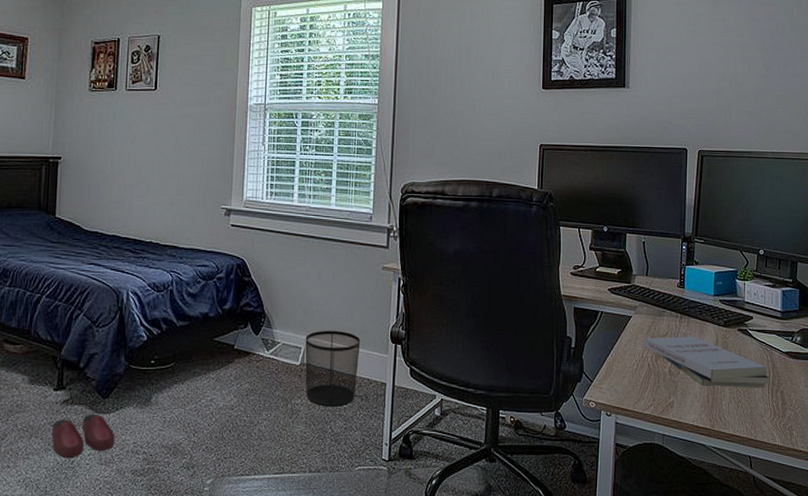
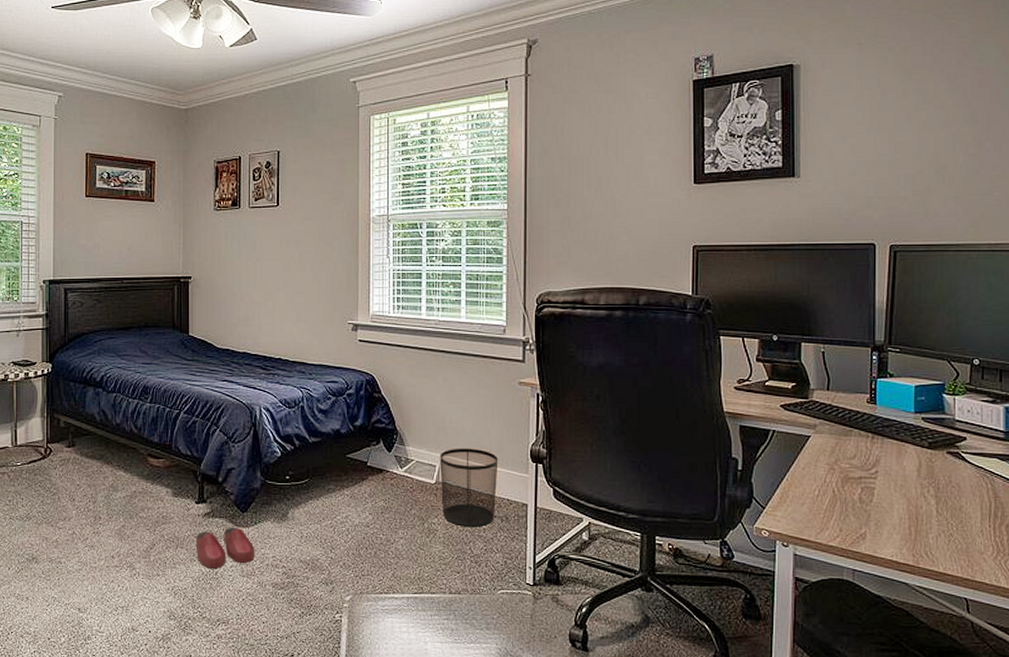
books: present [643,336,770,388] -> none [825,459,992,521]

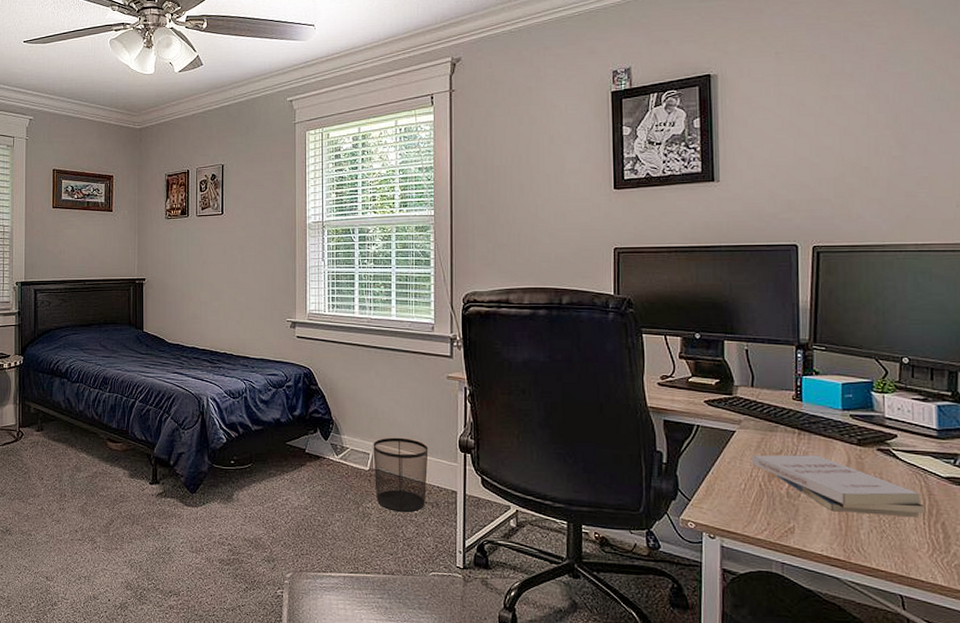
slippers: present [196,527,255,569] -> none [150,506,204,544]
books: none [825,459,992,521] -> present [751,454,926,518]

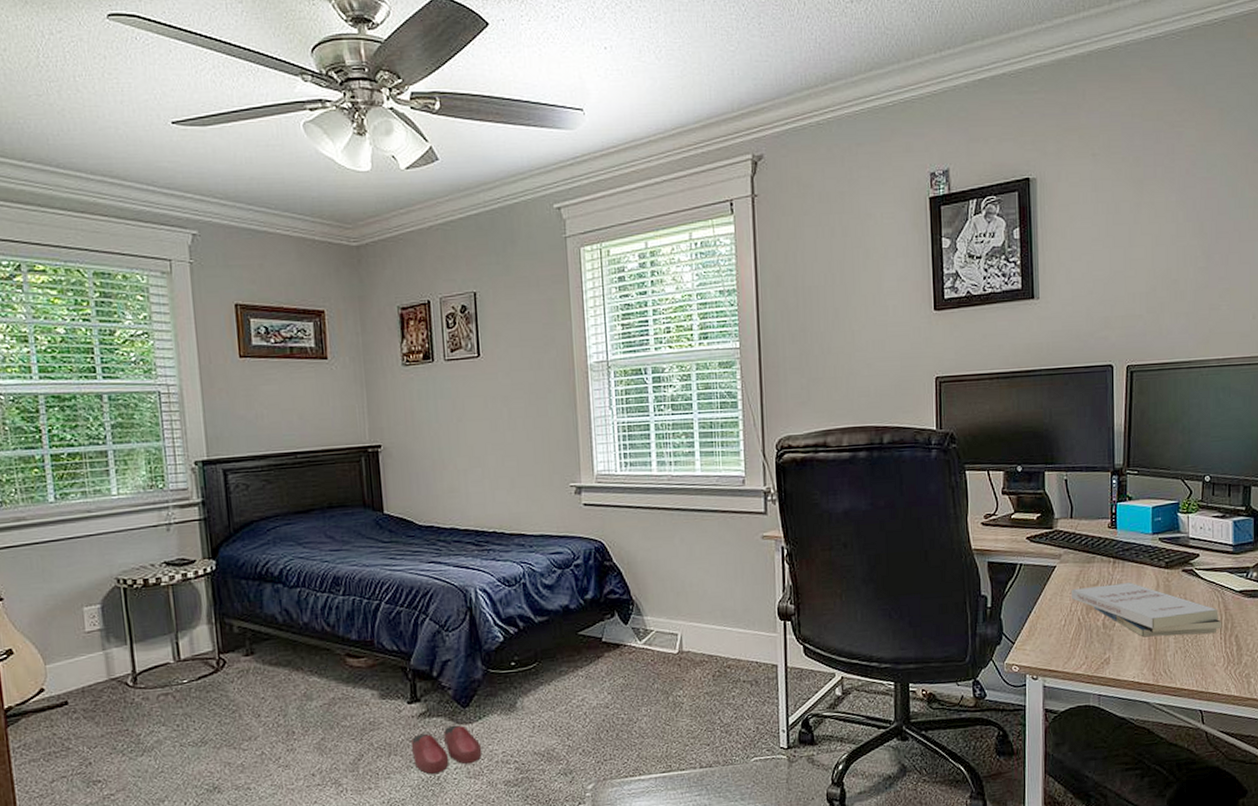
slippers: none [150,506,204,544] -> present [412,724,482,774]
waste bin: present [373,437,429,512] -> none [681,611,745,696]

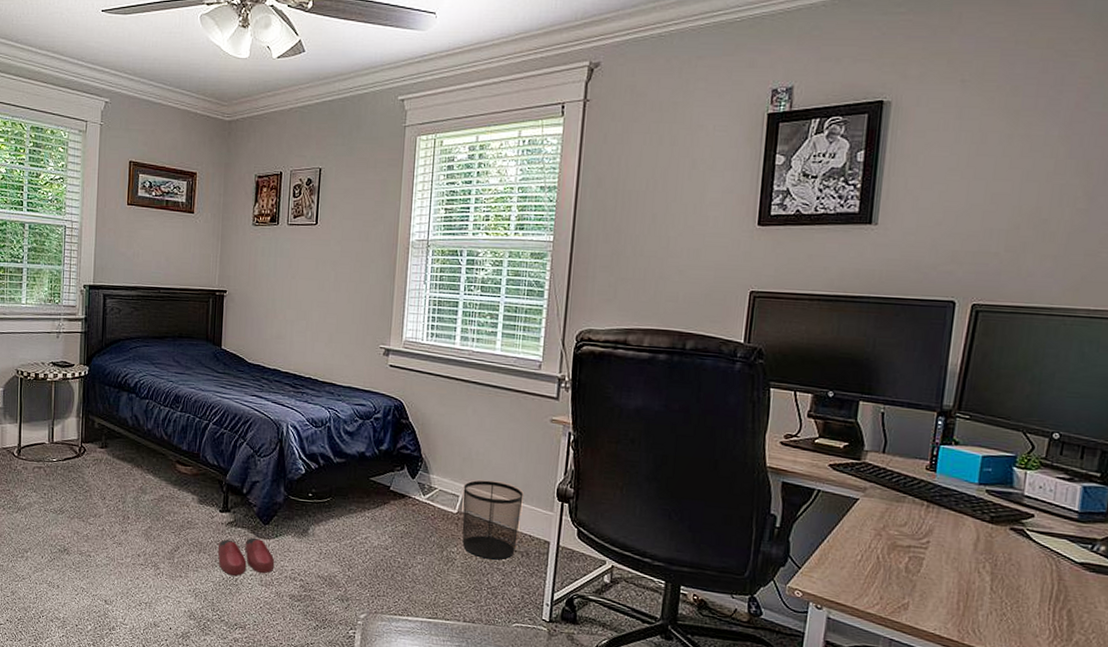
waste bin: none [681,611,745,696] -> present [462,480,524,560]
books: present [1070,583,1223,637] -> none [871,525,1054,603]

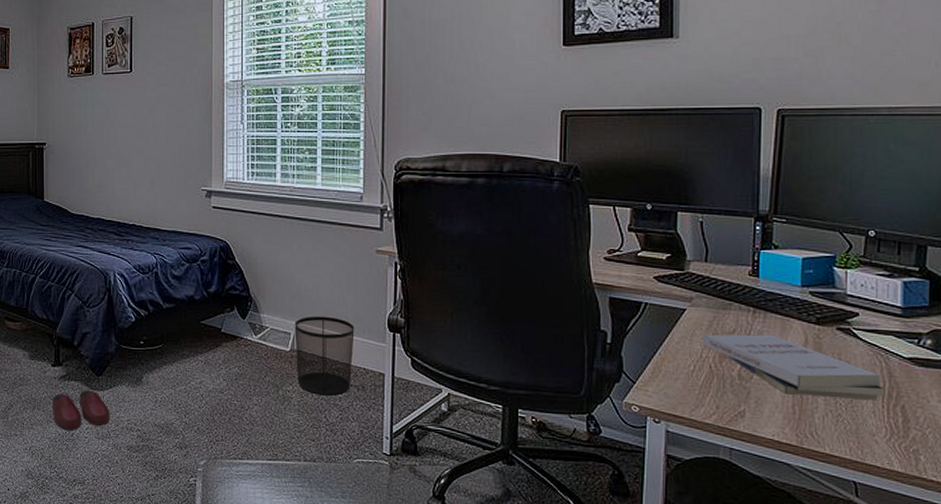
books: none [871,525,1054,603] -> present [702,334,886,401]

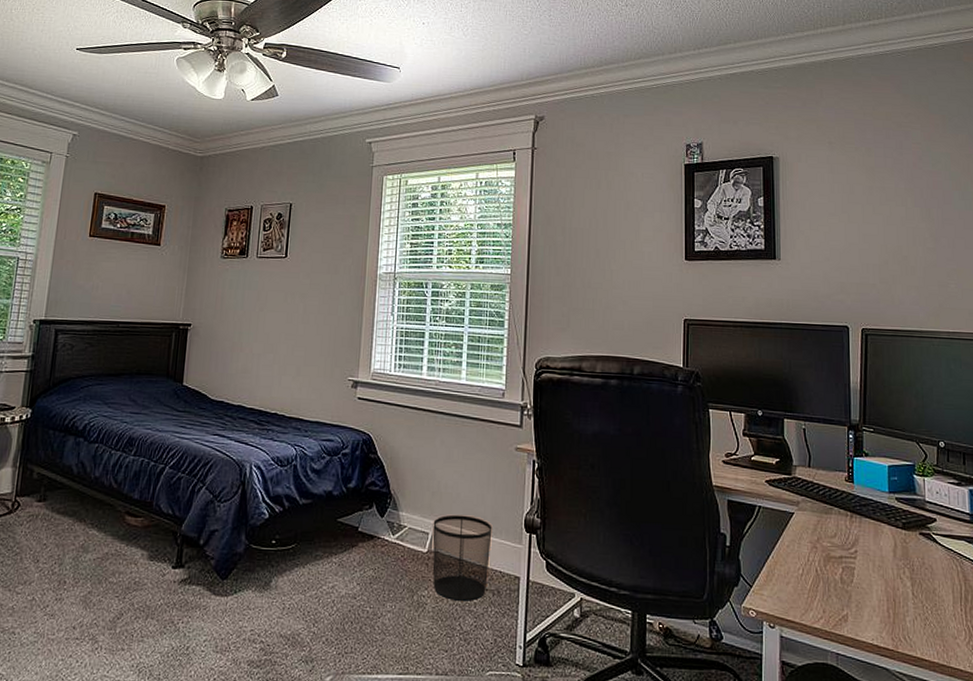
slippers: present [53,390,110,430] -> none [168,595,233,643]
books: present [702,334,886,401] -> none [808,538,962,604]

